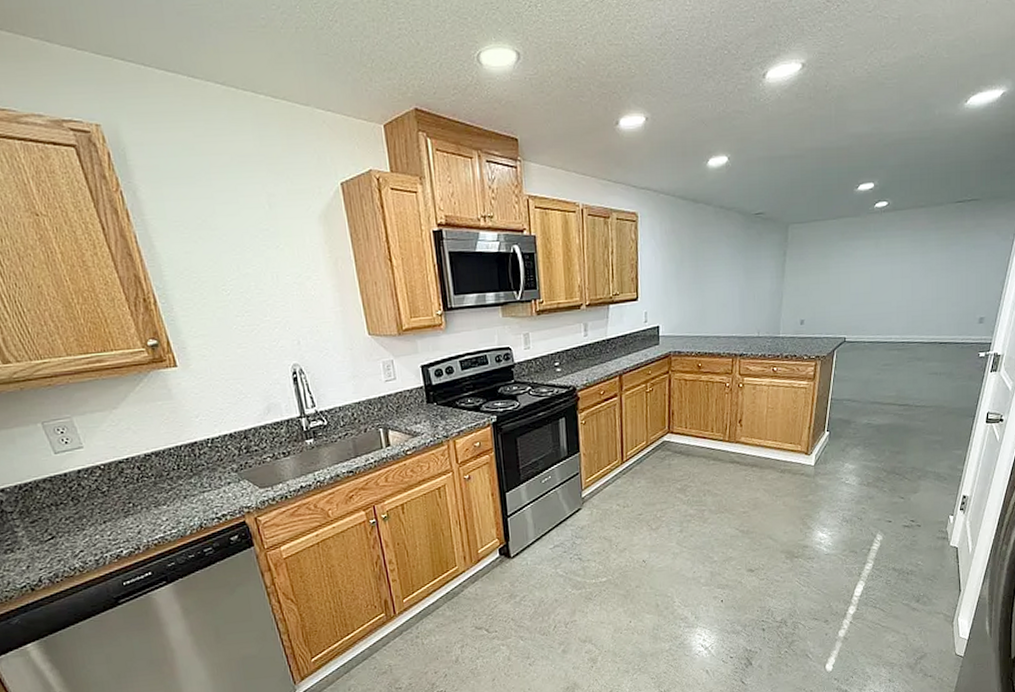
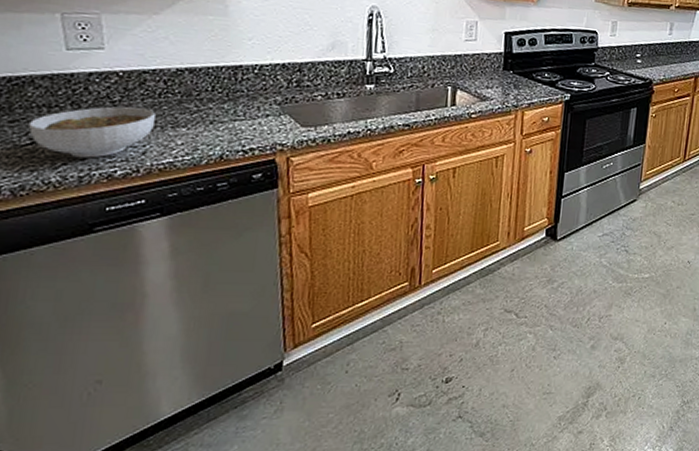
bowl: none [44,494,141,545] -> present [27,106,156,159]

